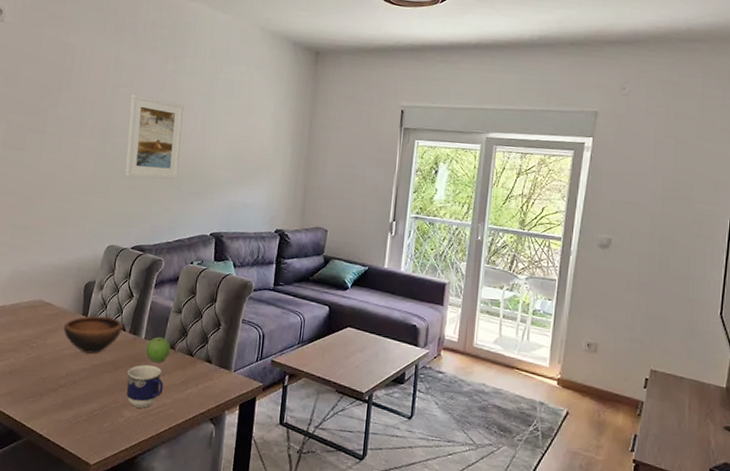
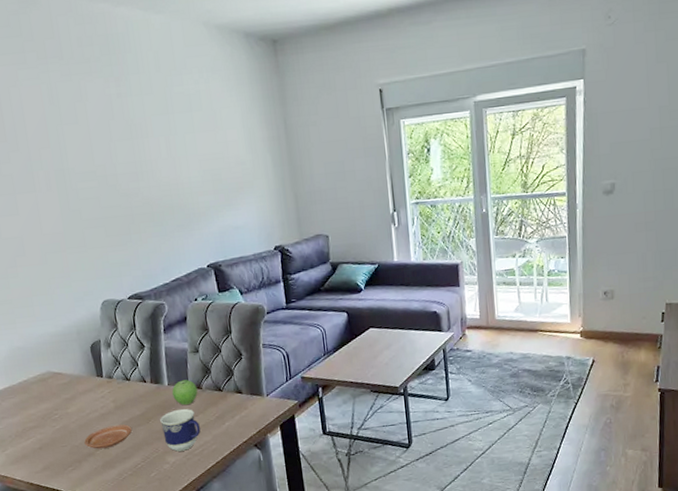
plate: none [51,365,100,388] -> present [84,424,133,449]
bowl: present [64,315,123,354] -> none [81,372,143,413]
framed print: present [125,94,184,179] -> none [78,130,157,224]

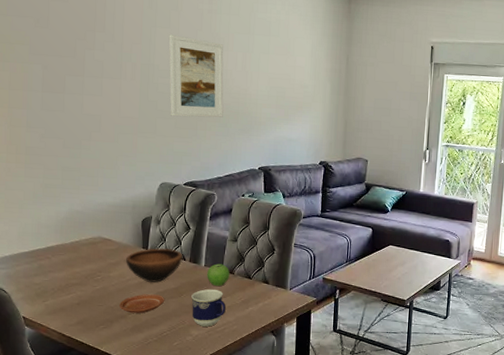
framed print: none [78,130,157,224] -> present [168,34,224,118]
bowl: none [81,372,143,413] -> present [126,248,183,282]

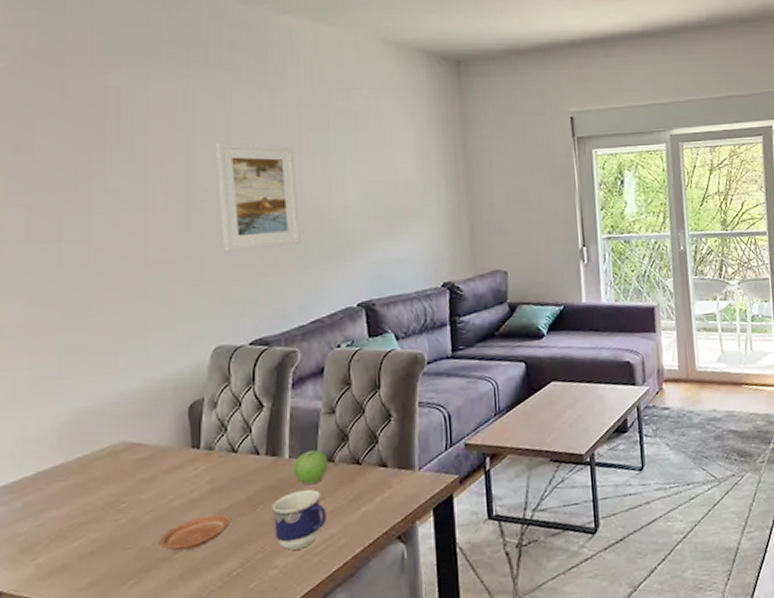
bowl: present [126,248,183,282] -> none [167,441,256,498]

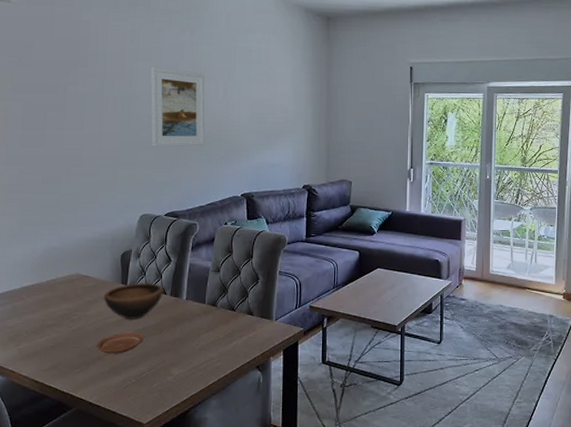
bowl: none [167,441,256,498] -> present [104,283,164,319]
cup: present [272,489,326,550] -> none [172,323,209,365]
fruit: present [294,450,328,486] -> none [189,296,212,321]

